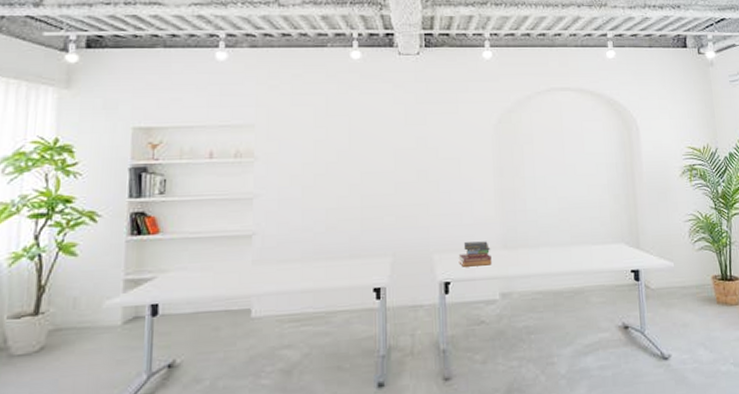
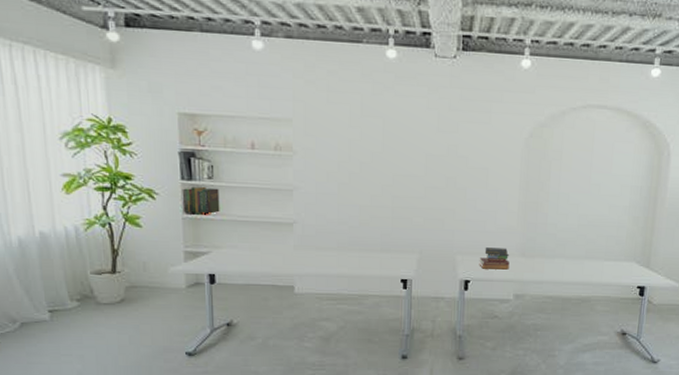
books: none [128,202,171,235] -> present [182,186,220,214]

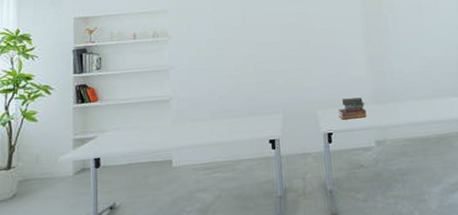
books: present [182,186,220,214] -> none [74,77,106,103]

